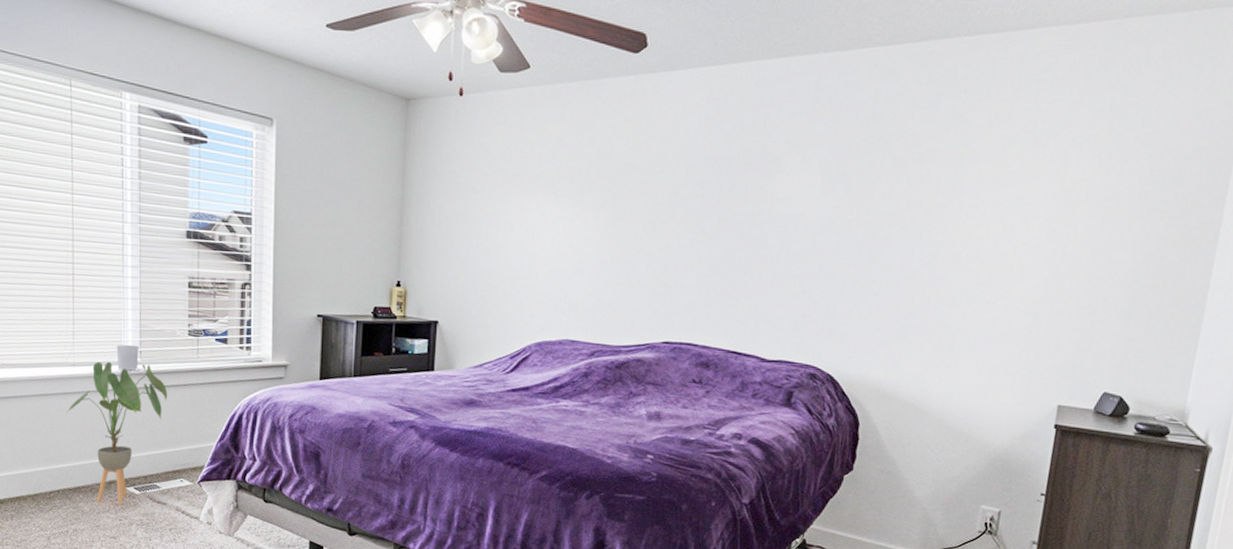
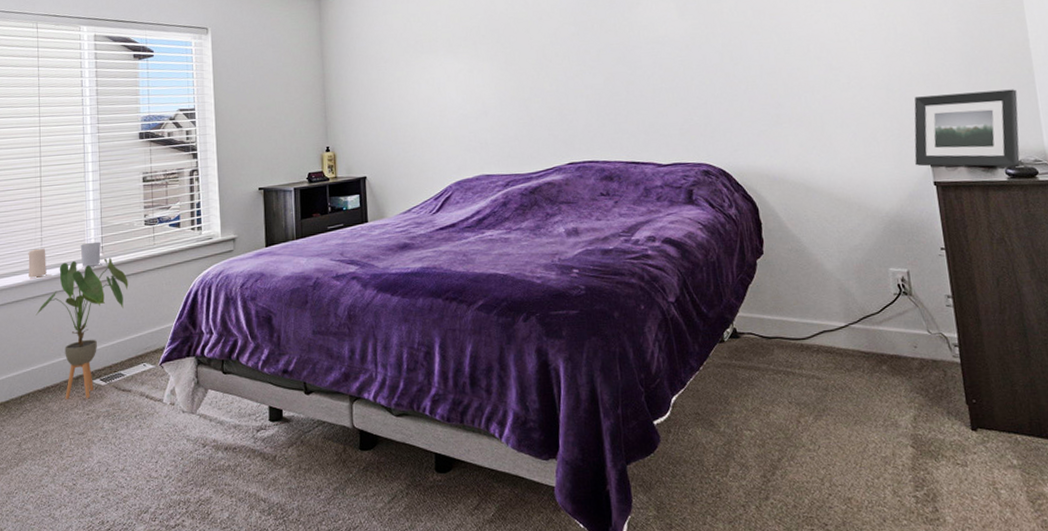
candle: none [58,342,79,373] -> present [28,248,47,278]
picture frame: none [1041,330,1176,424] -> present [914,89,1020,168]

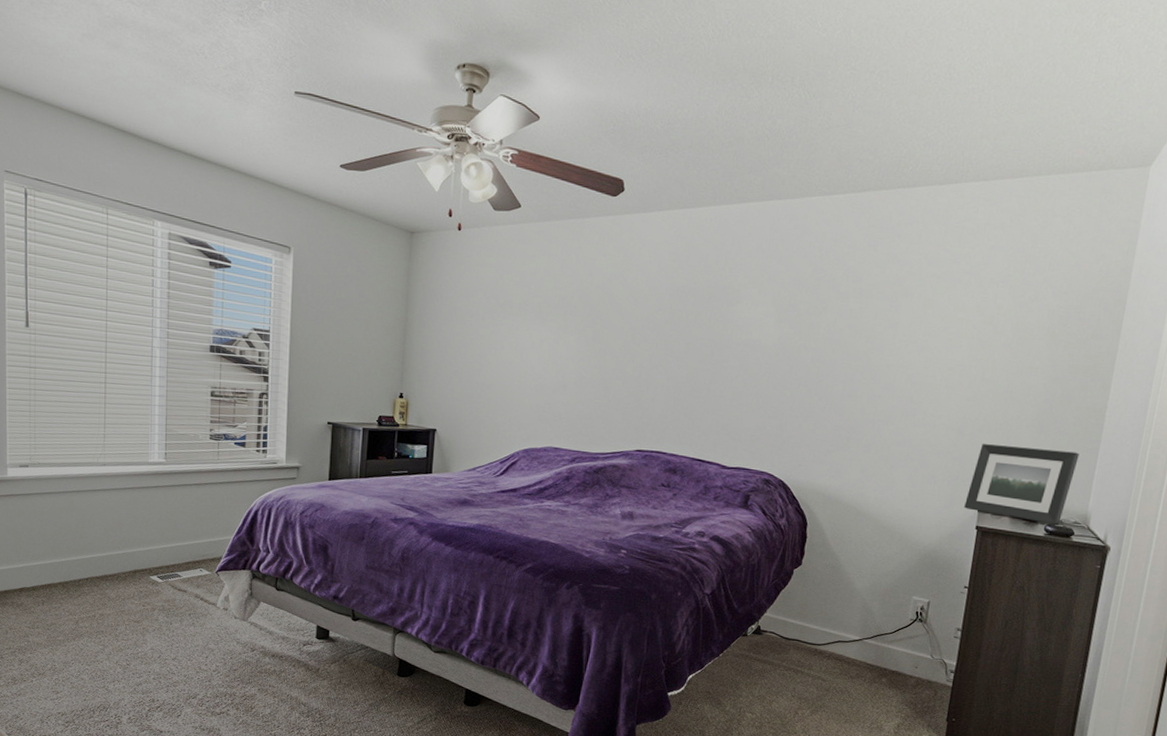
candle: present [28,248,47,278] -> none [90,444,109,472]
house plant: present [35,258,129,399] -> none [96,461,190,592]
candle holder: present [80,241,101,267] -> none [143,446,164,471]

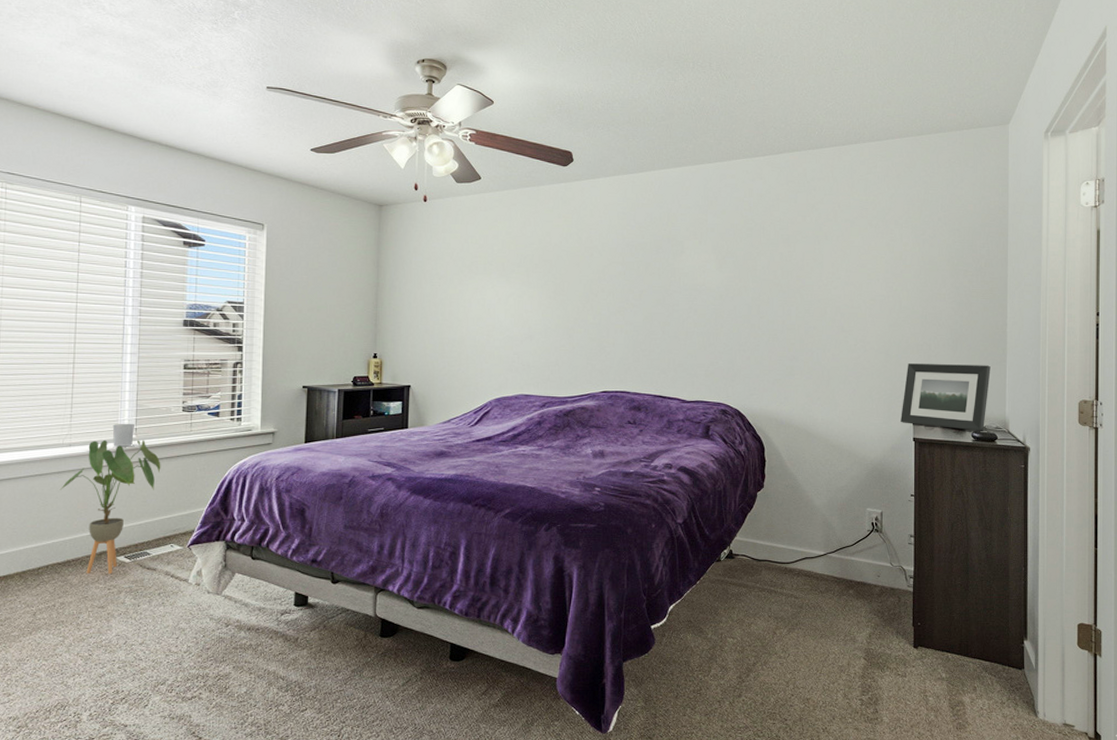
house plant: none [96,461,190,592] -> present [59,439,161,575]
candle holder: none [143,446,164,471] -> present [112,423,134,447]

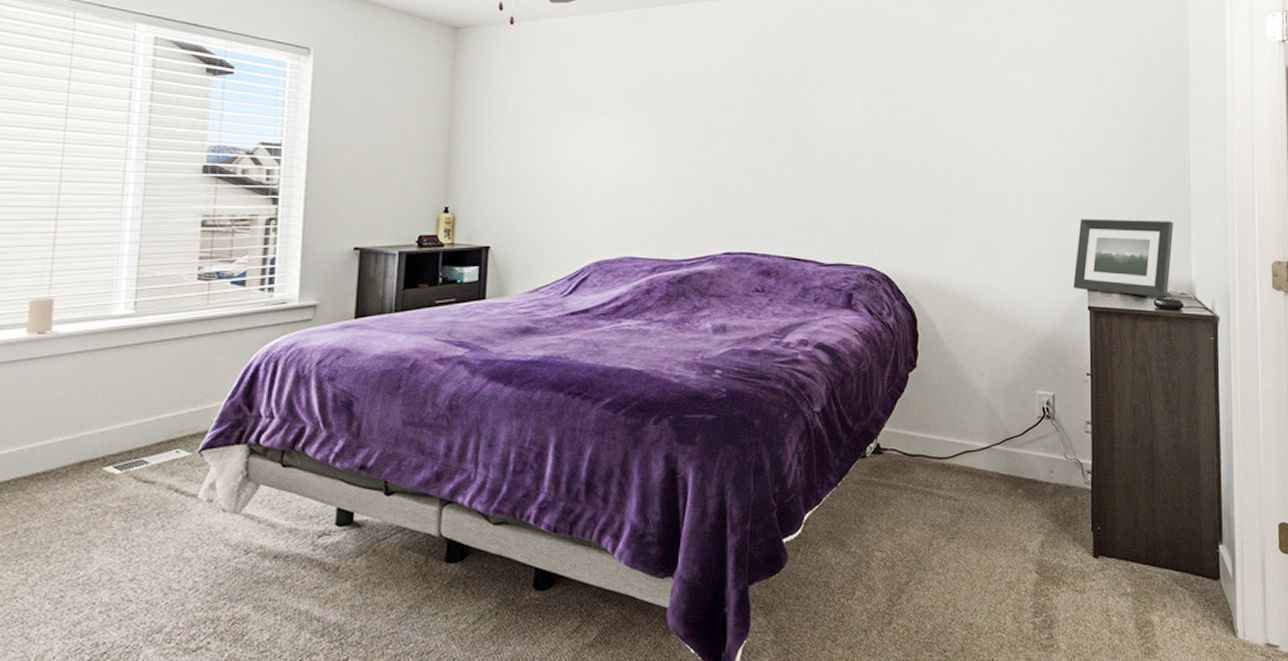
candle: none [55,424,75,453] -> present [26,297,55,334]
house plant: present [59,439,161,575] -> none [30,316,167,491]
candle holder: present [112,423,134,447] -> none [104,295,134,325]

